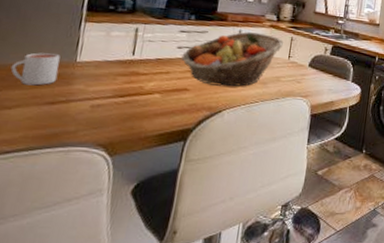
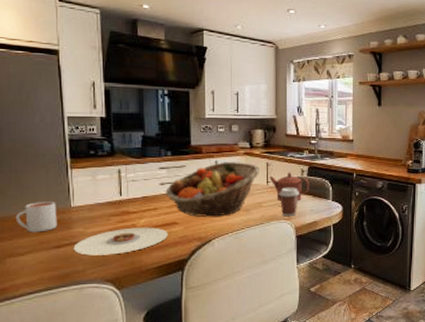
plate: none [68,89,177,117] -> present [73,227,168,256]
teapot: none [291,49,331,78] -> present [269,172,309,200]
coffee cup: none [298,64,320,94] -> present [279,187,300,216]

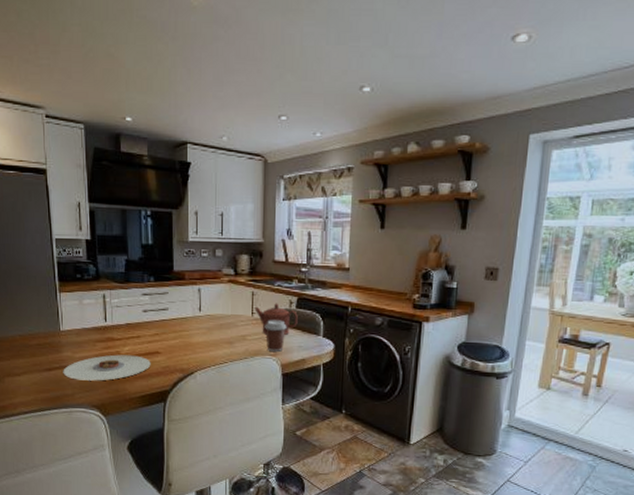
mug: present [15,202,58,233] -> none [12,324,49,355]
fruit basket: present [165,162,261,217] -> none [148,290,245,348]

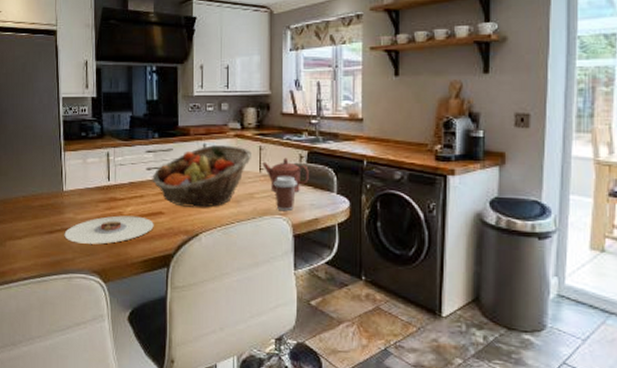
fruit basket: none [148,290,245,348] -> present [152,145,253,208]

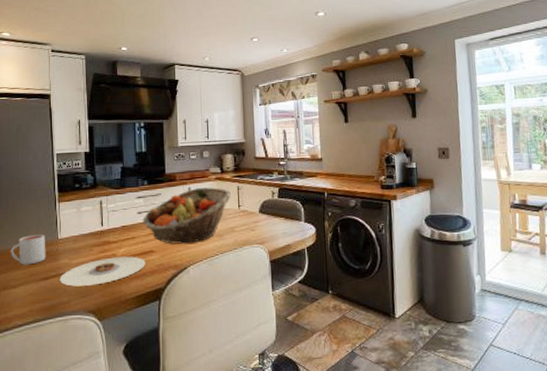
mug: none [15,185,51,216] -> present [10,235,46,265]
teapot: present [262,157,309,192] -> none [240,194,281,224]
coffee cup: present [273,176,297,210] -> none [251,210,271,240]

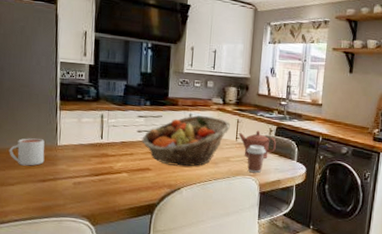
plate: present [59,256,146,287] -> none [56,169,141,193]
teapot: none [240,194,281,224] -> present [238,130,276,158]
coffee cup: none [251,210,271,240] -> present [246,145,266,173]

